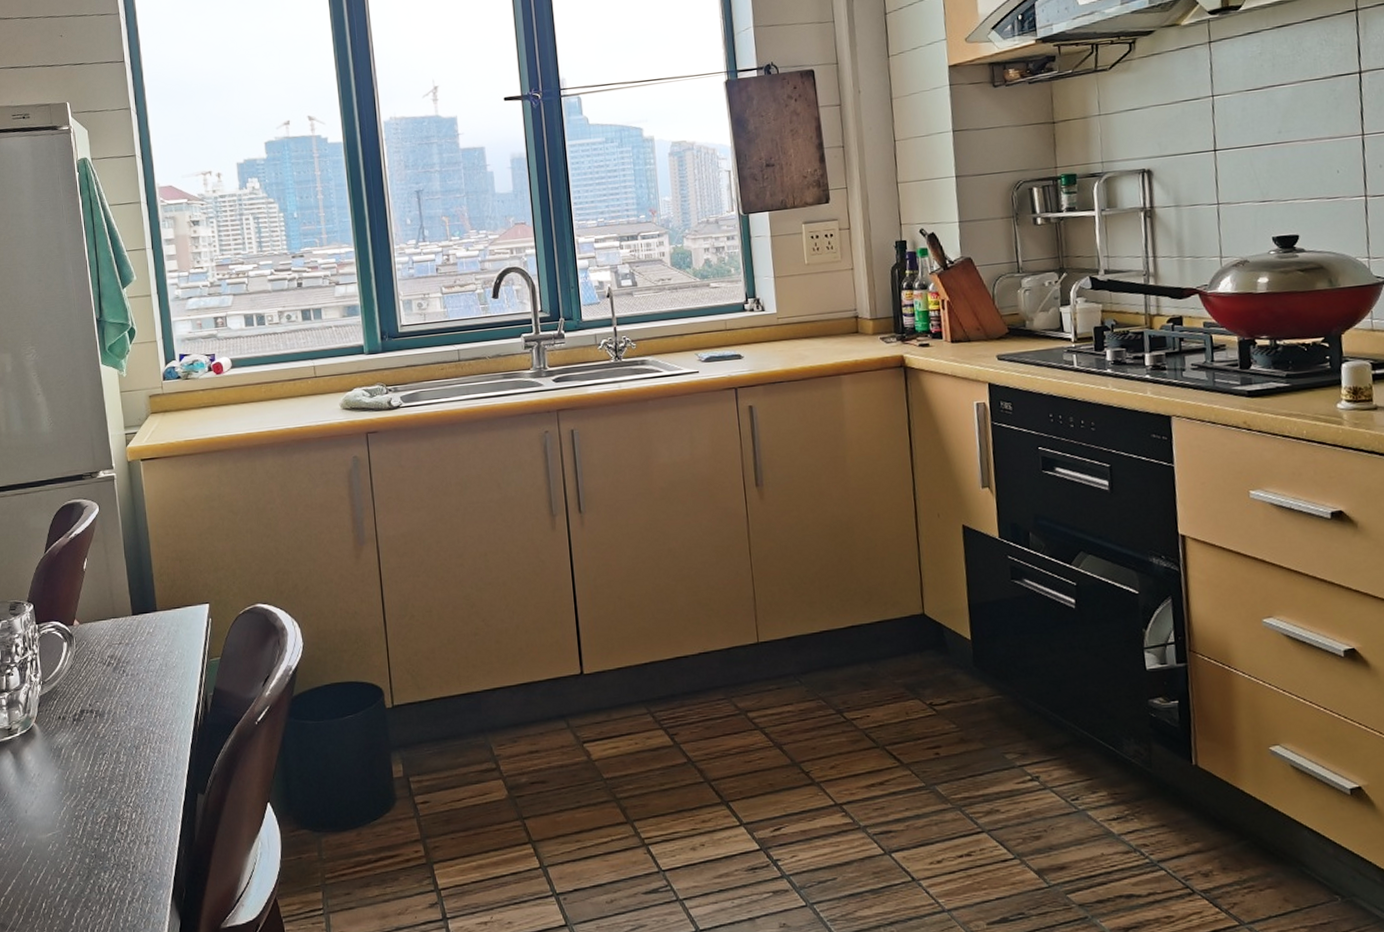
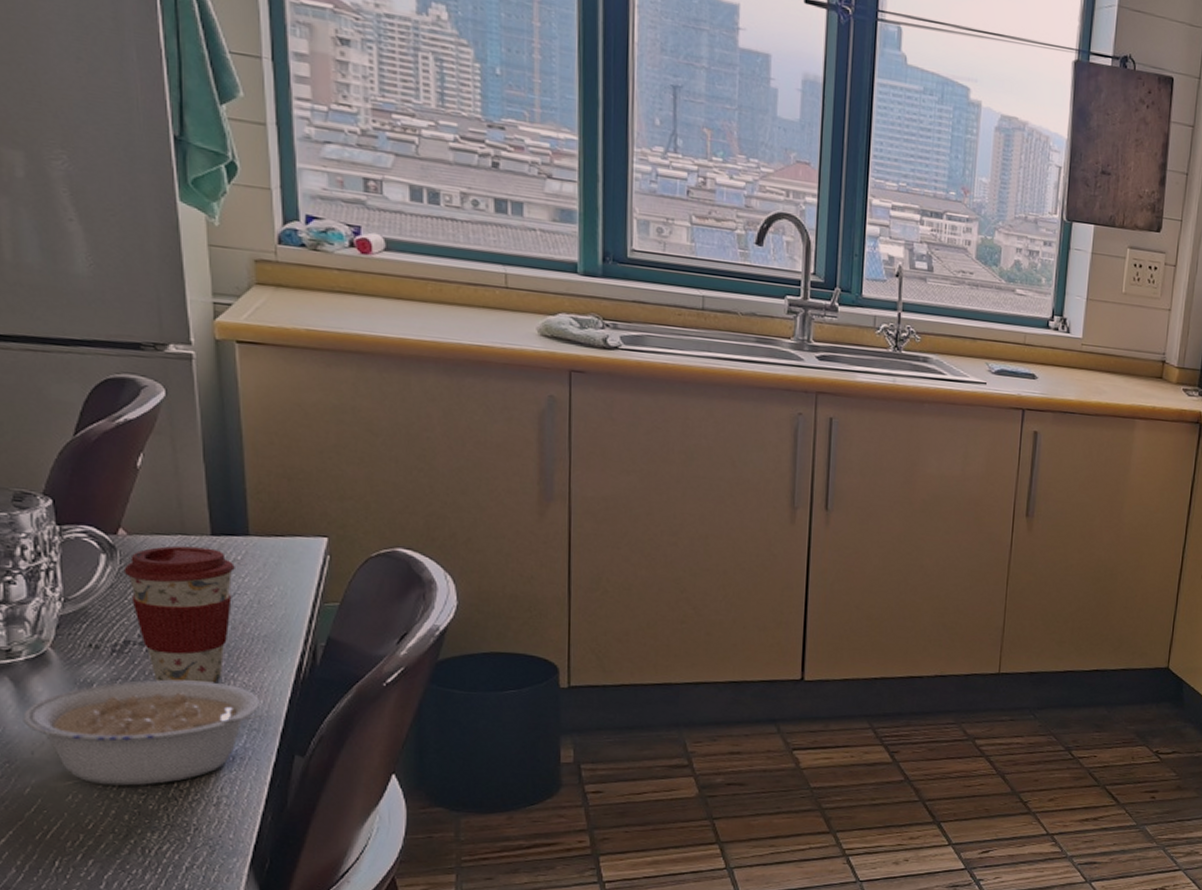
legume: none [19,737,179,834] -> present [23,680,270,786]
coffee cup: none [78,626,149,742] -> present [123,545,235,683]

